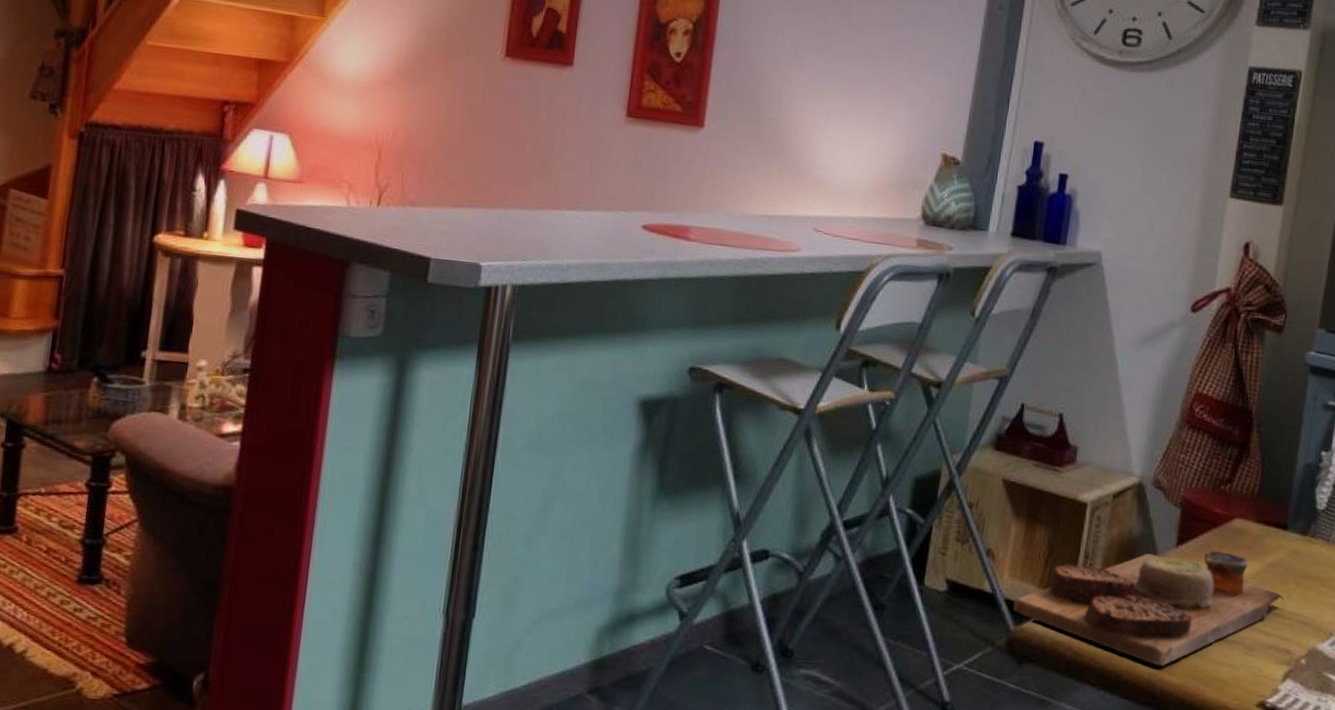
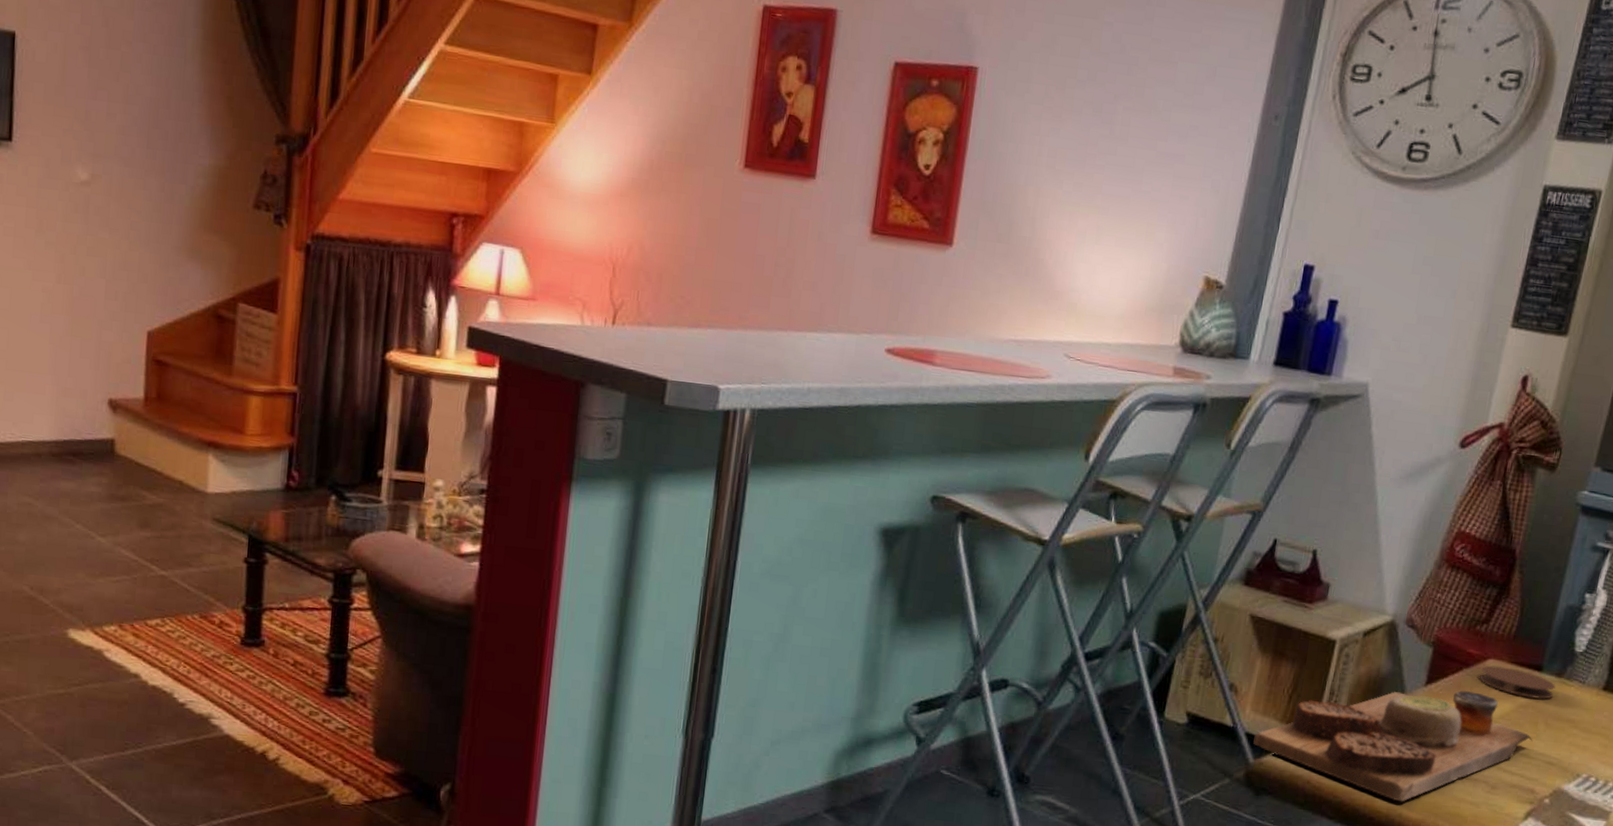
coaster: none [1228,525,1302,558] -> present [1479,665,1556,699]

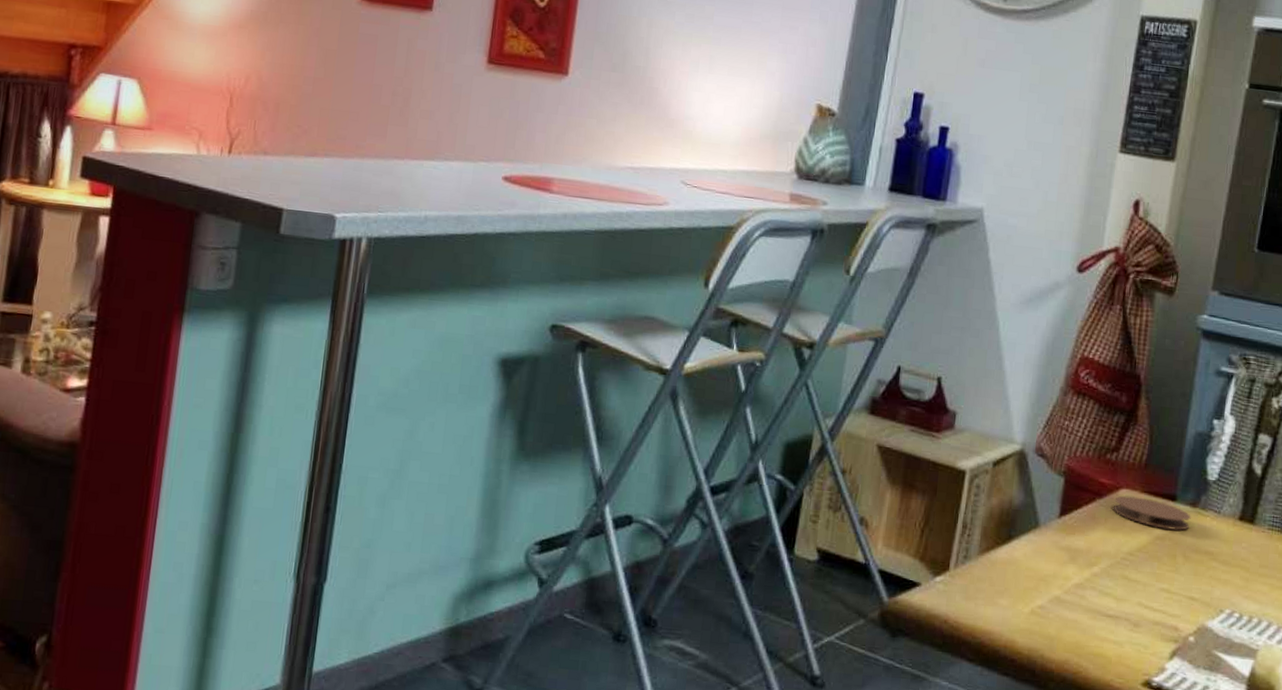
cutting board: present [1253,690,1533,802] -> none [887,522,1173,642]

